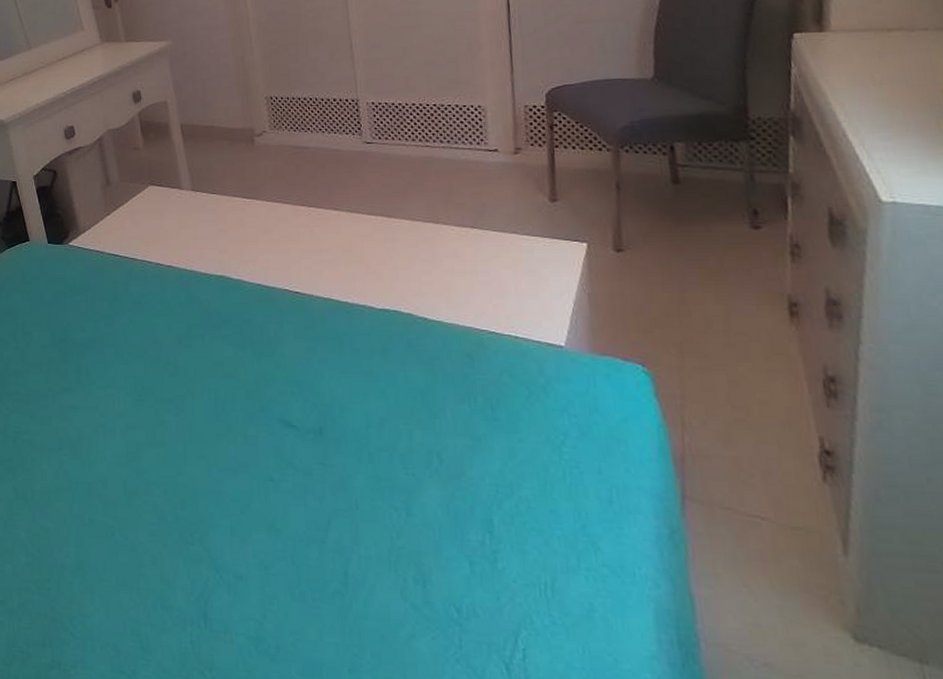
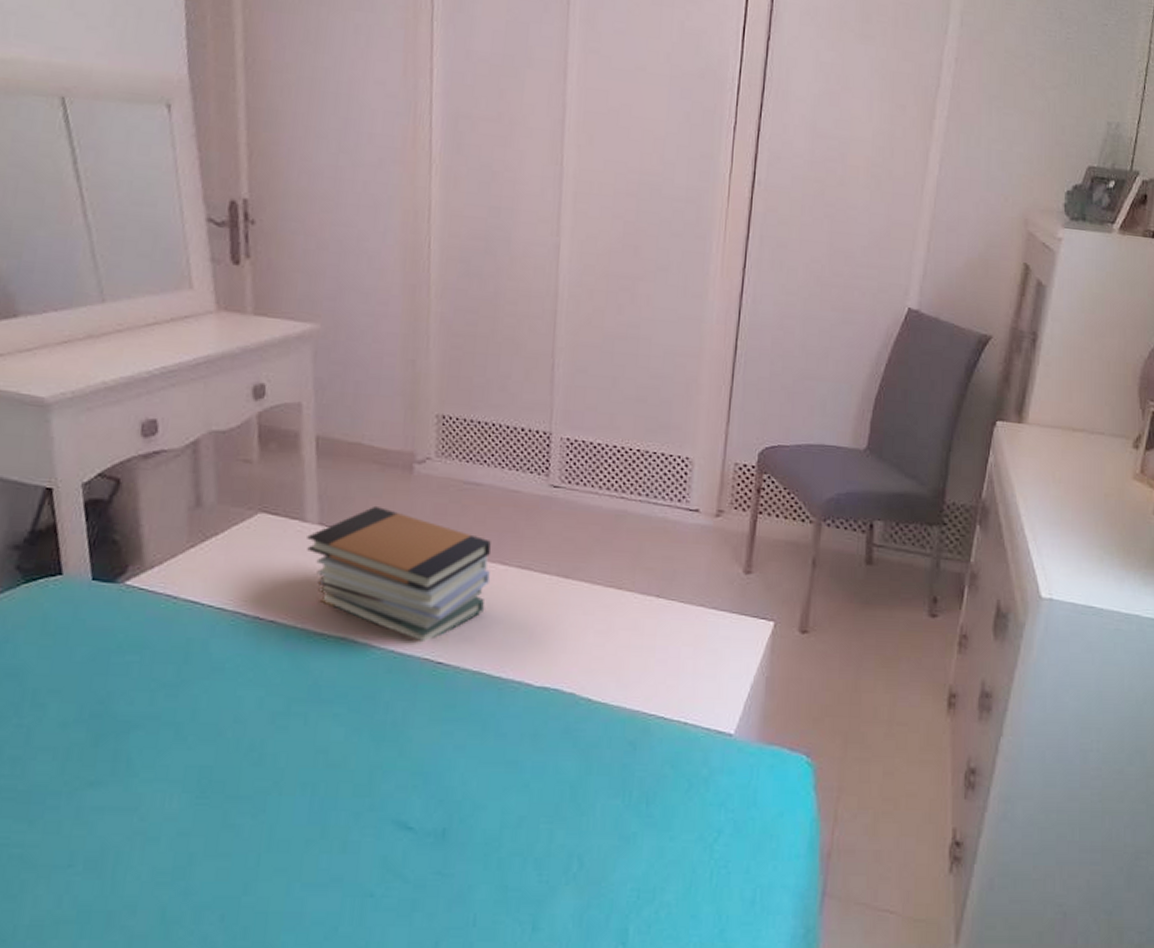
book stack: none [185,172,326,276] -> present [307,505,492,641]

